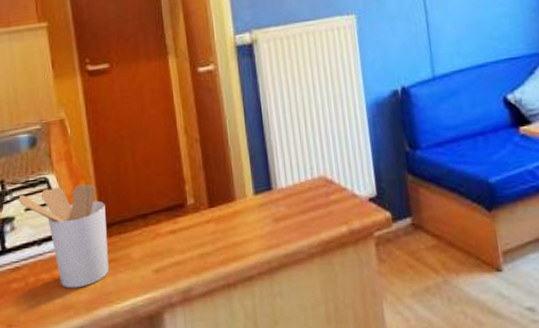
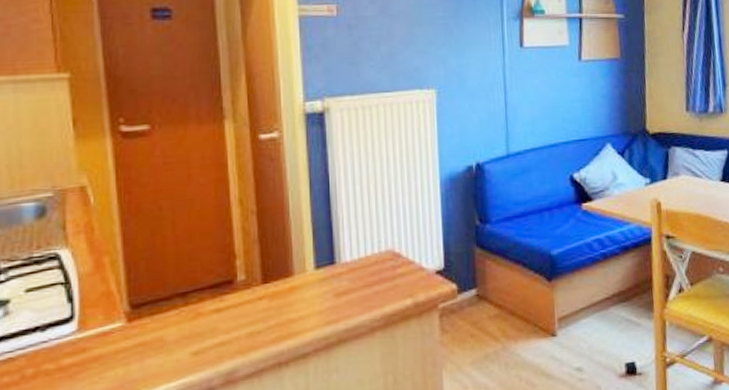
utensil holder: present [18,184,110,289] -> none [16,260,136,379]

